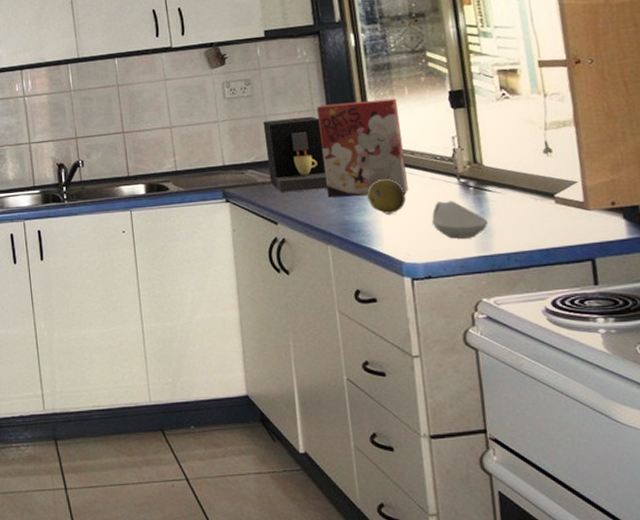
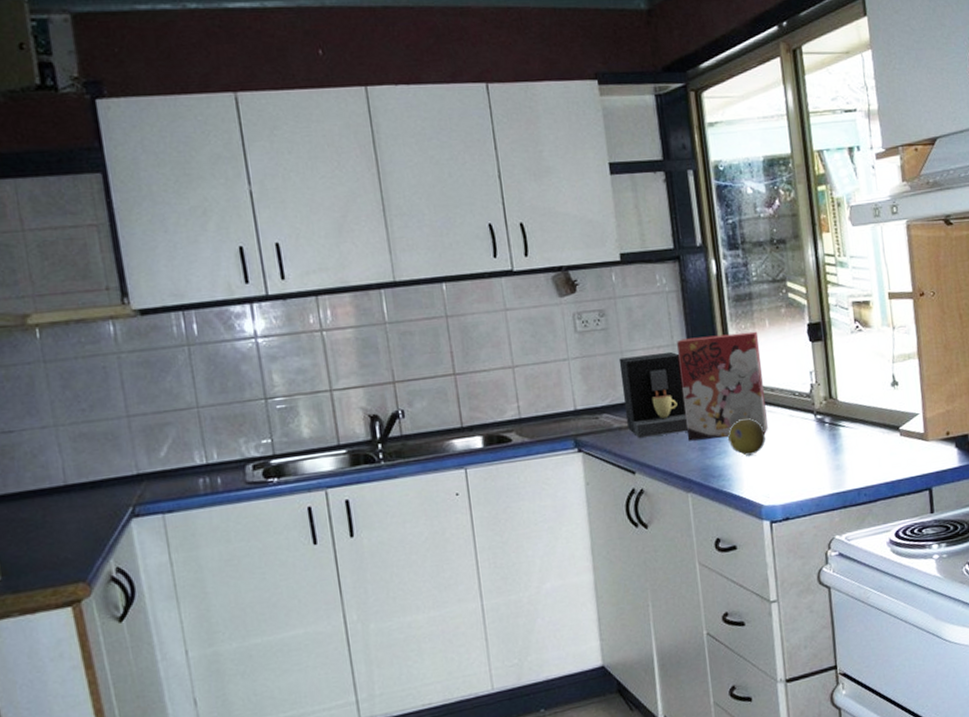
spoon rest: present [432,201,489,239] -> none [790,438,842,477]

